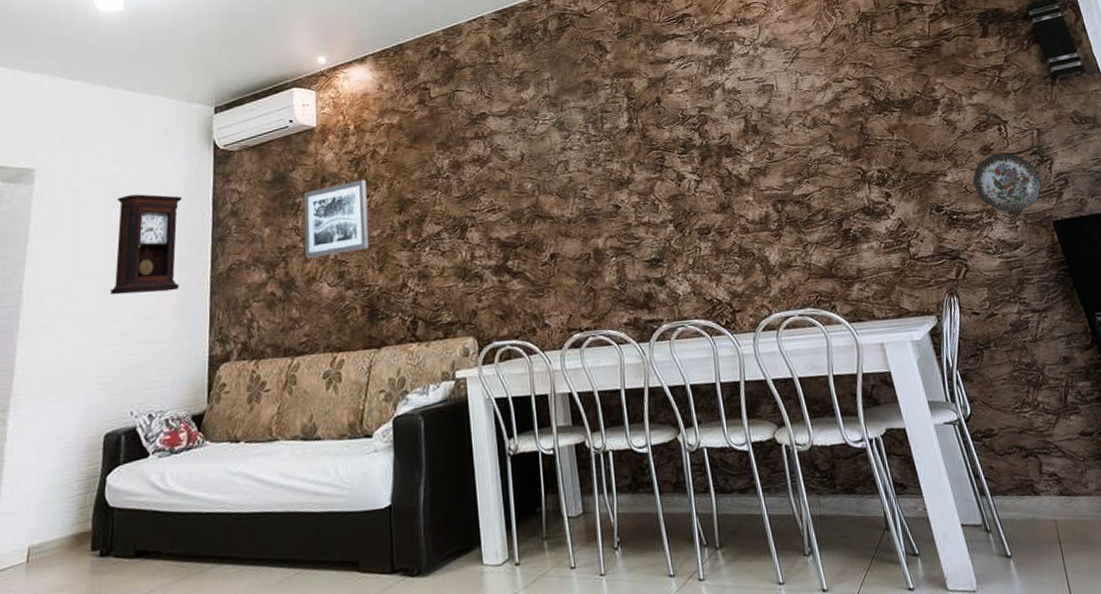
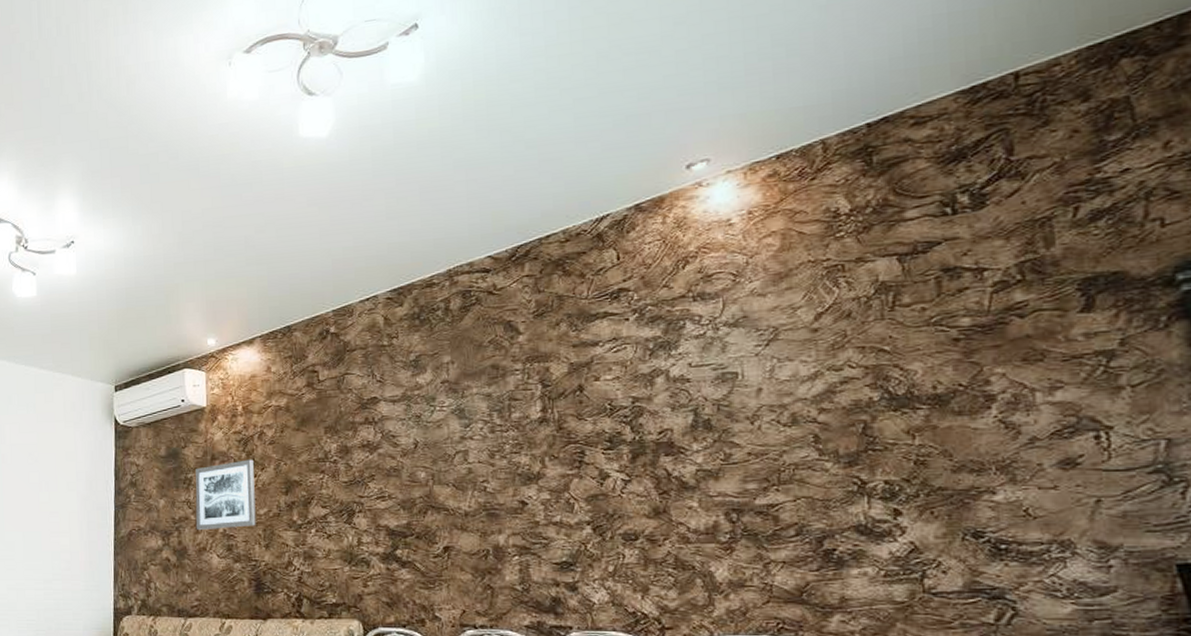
pendulum clock: present [110,194,182,295] -> none [33,462,89,548]
decorative plate: present [973,153,1042,212] -> none [1040,469,1164,548]

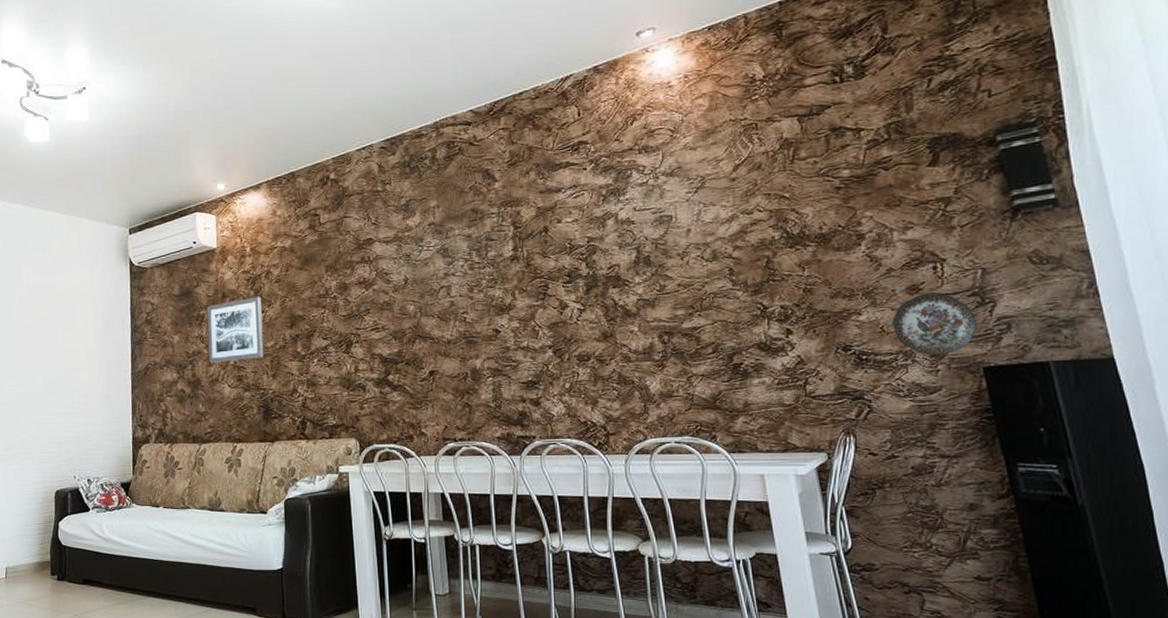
decorative plate: none [1040,469,1164,548] -> present [893,293,977,356]

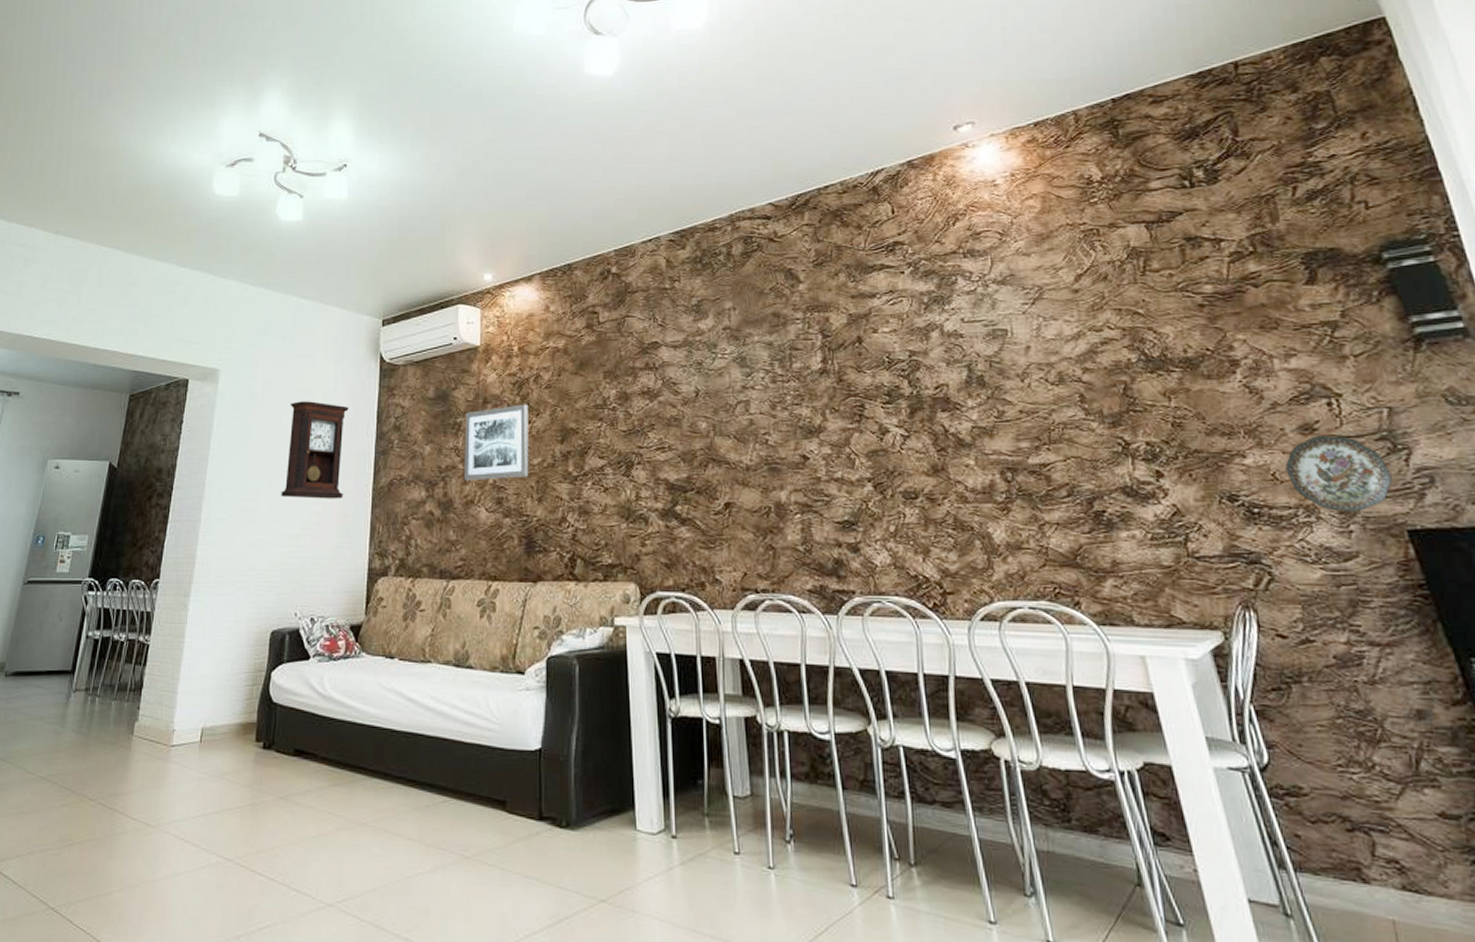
pendulum clock: none [53,302,107,384] -> present [281,401,349,499]

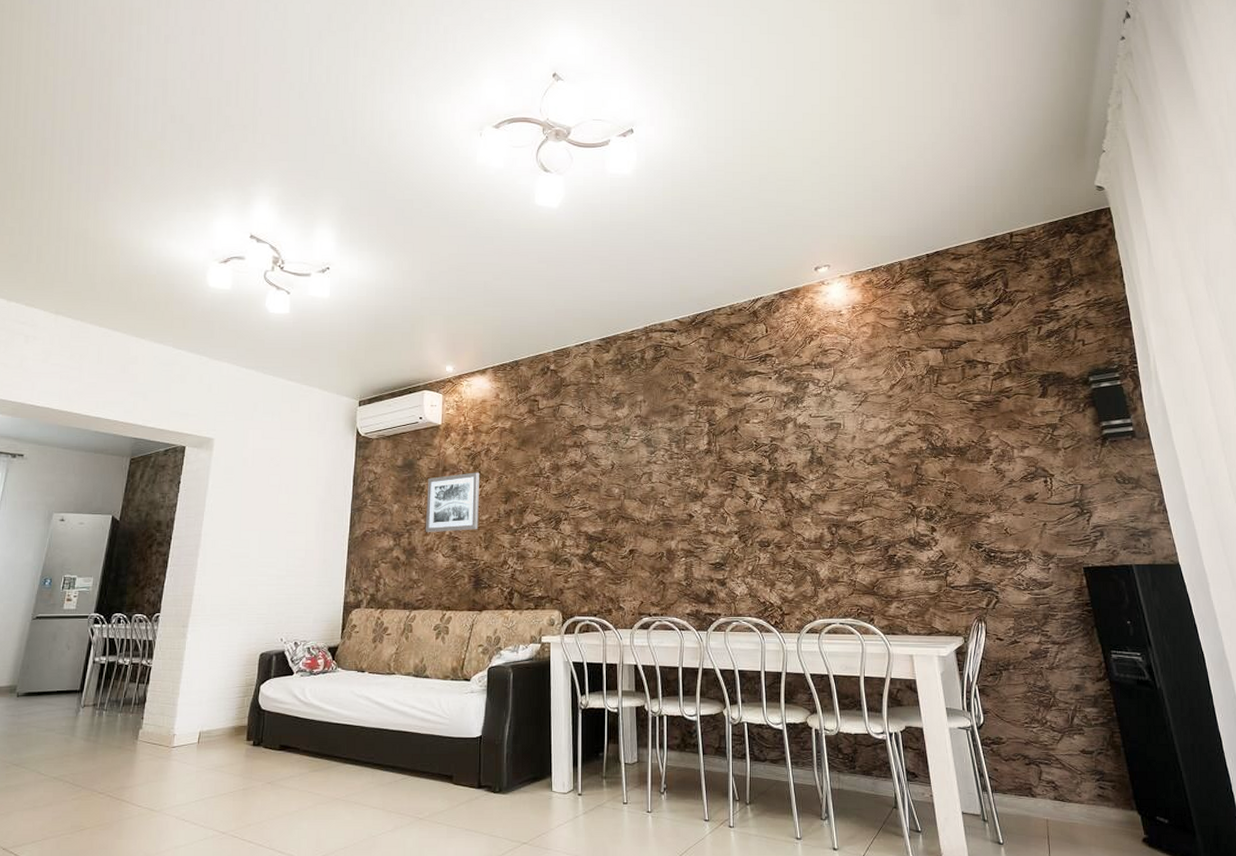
pendulum clock: present [281,401,349,499] -> none [269,467,329,547]
decorative plate: present [1285,434,1393,513] -> none [1014,502,1078,556]

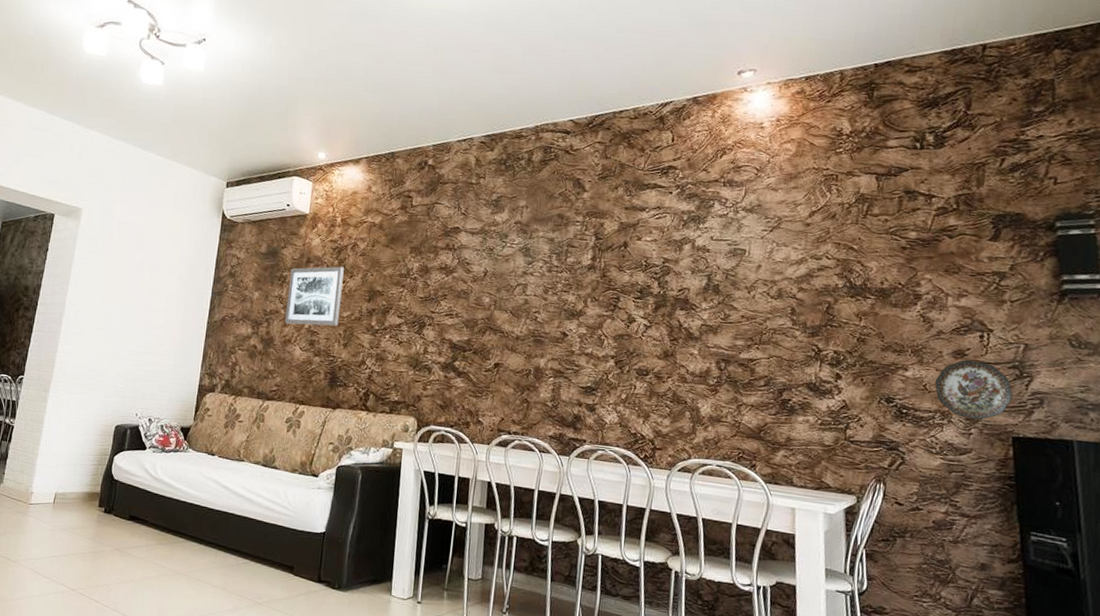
decorative plate: none [1014,502,1078,556] -> present [935,359,1013,420]

